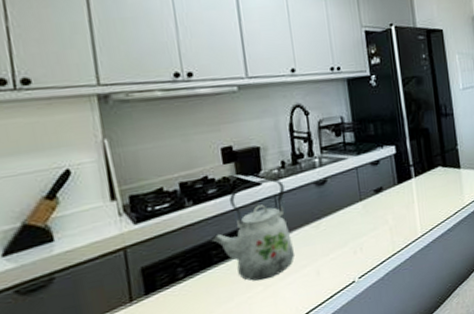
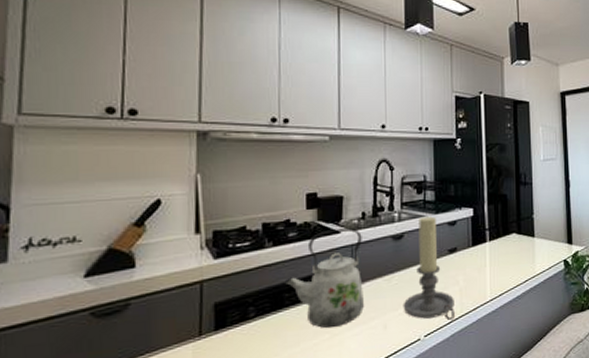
candle holder: none [333,158,387,262] -> present [403,216,454,321]

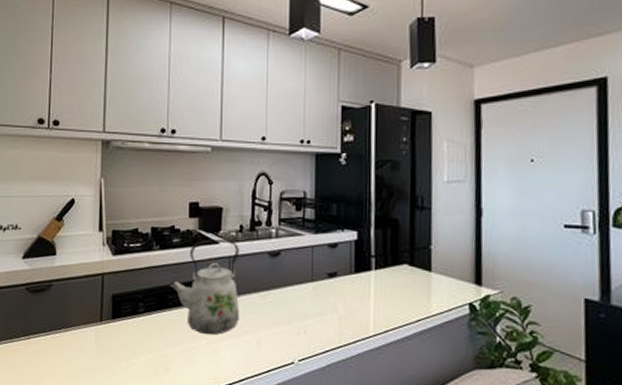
candle holder: present [403,216,454,321] -> none [277,235,332,349]

